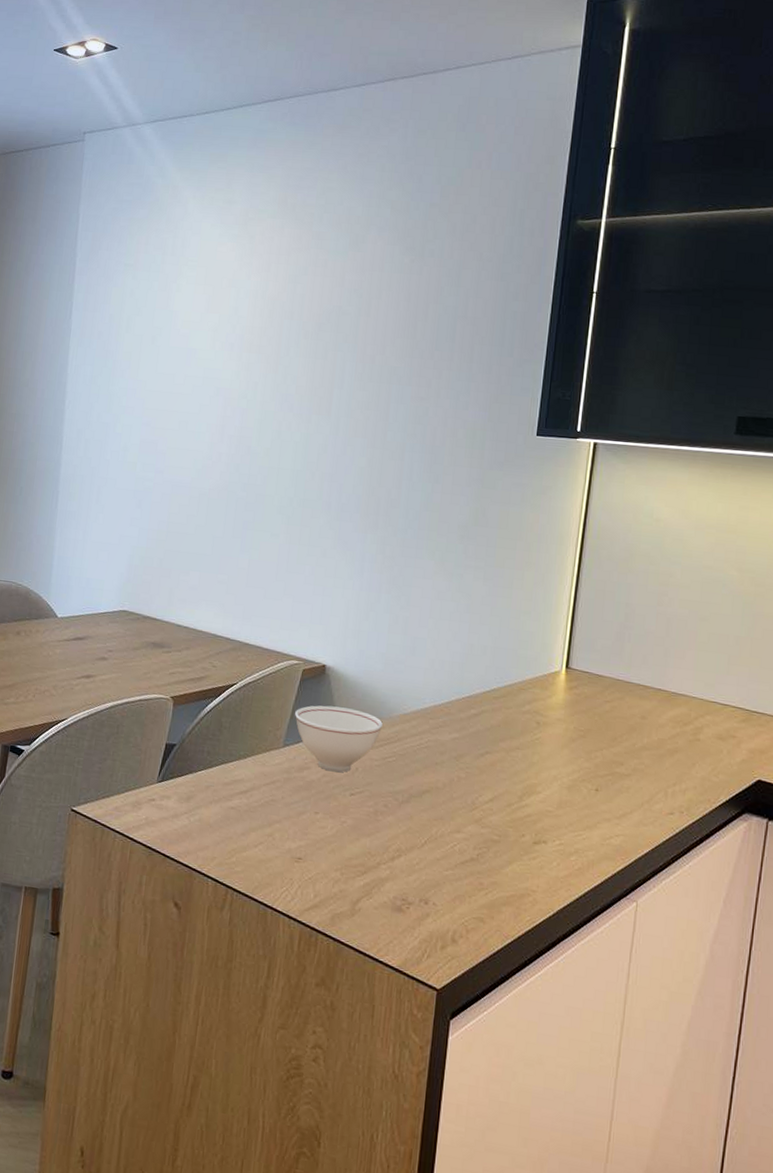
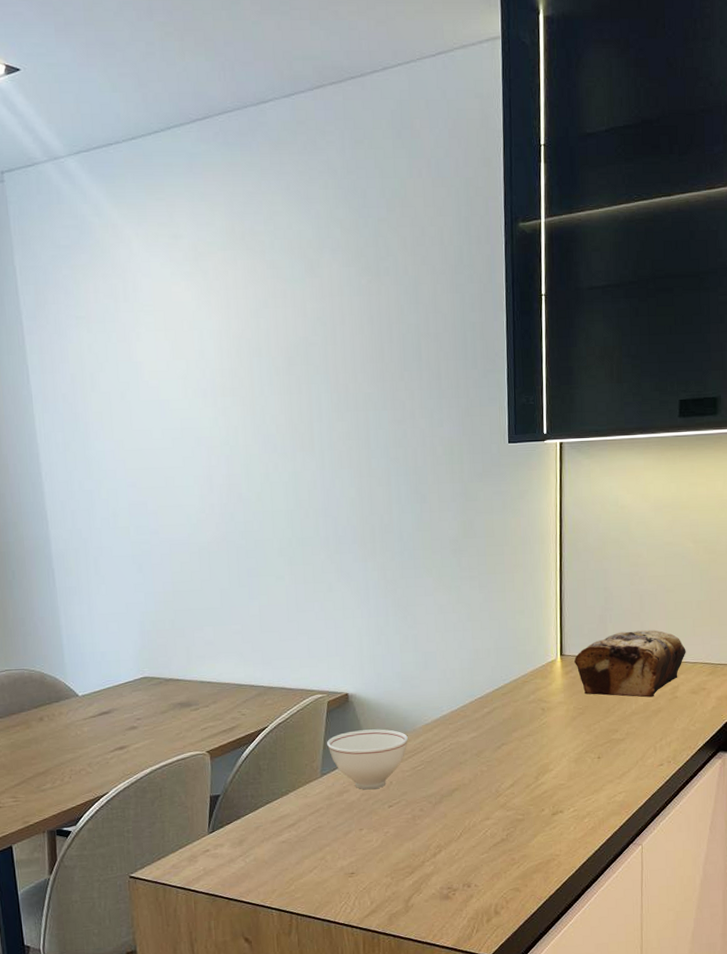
bread loaf: none [580,654,716,734] -> present [573,629,686,698]

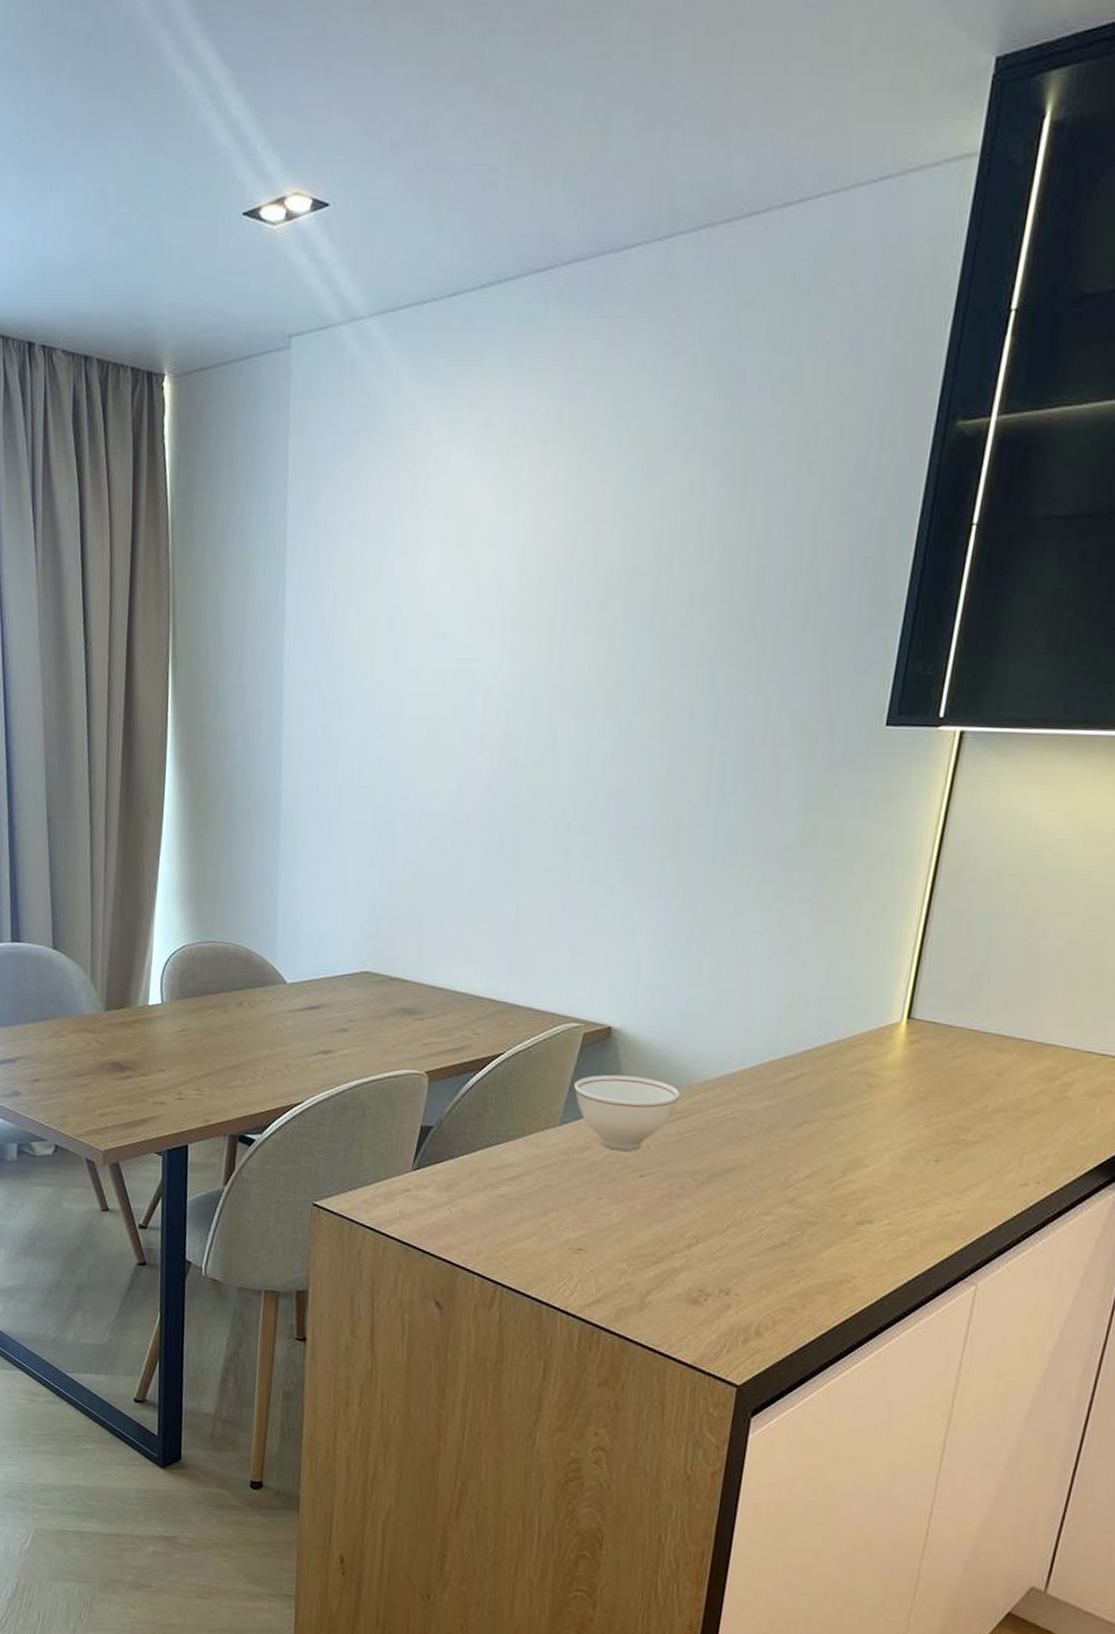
bread loaf: present [573,629,686,698] -> none [924,998,1094,1093]

